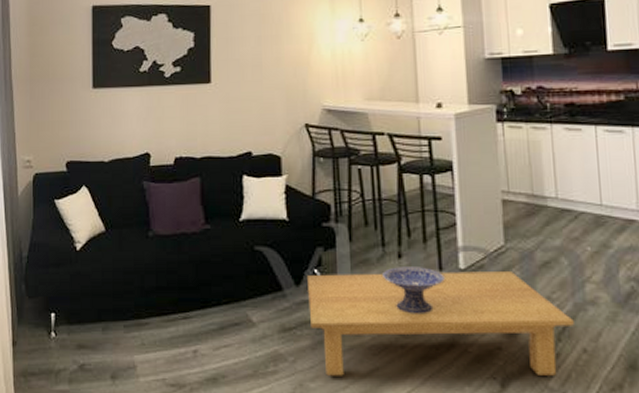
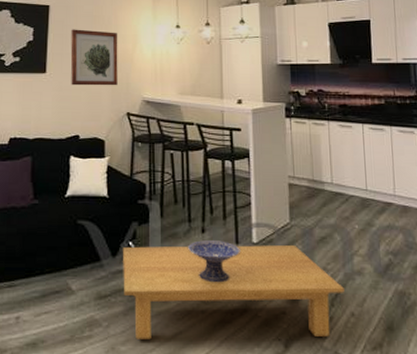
wall art: none [236,30,293,96] -> present [70,29,118,86]

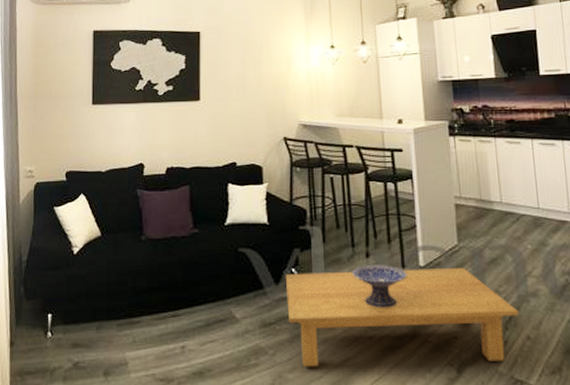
wall art: present [70,29,118,86] -> none [223,54,273,112]

